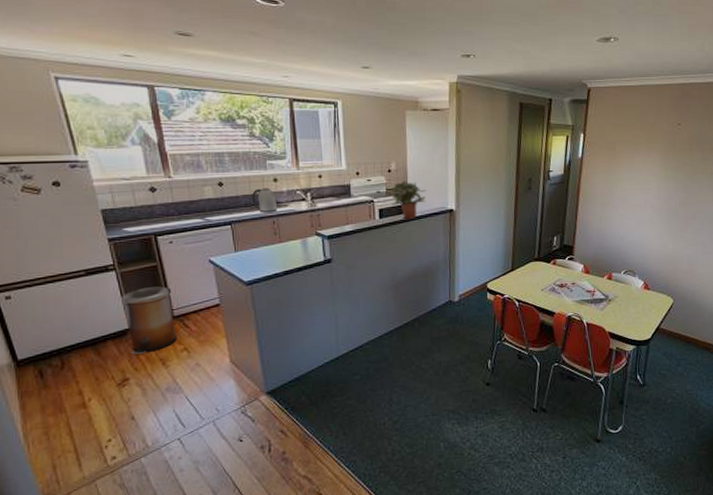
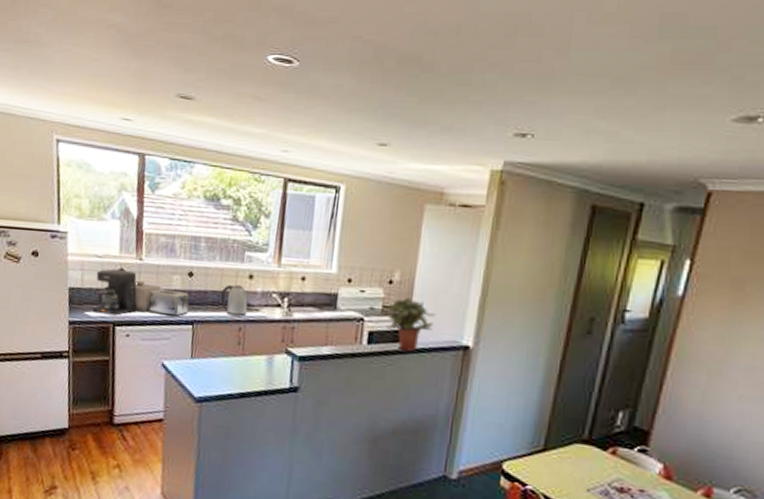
pedal bin: present [122,286,177,355] -> none [65,383,117,462]
coffee maker: none [127,187,175,228] -> present [92,268,137,316]
canister: none [168,195,194,221] -> present [134,280,161,313]
toaster: none [183,199,225,221] -> present [148,288,190,318]

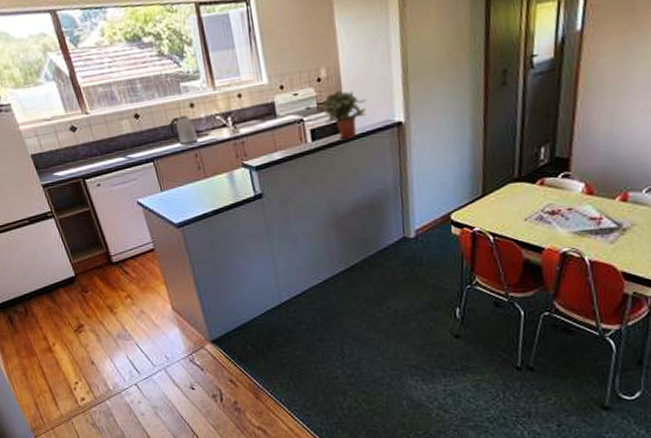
coffee maker: present [92,268,137,316] -> none [50,126,99,172]
canister: present [134,280,161,313] -> none [89,132,114,162]
toaster: present [148,288,190,318] -> none [104,133,146,161]

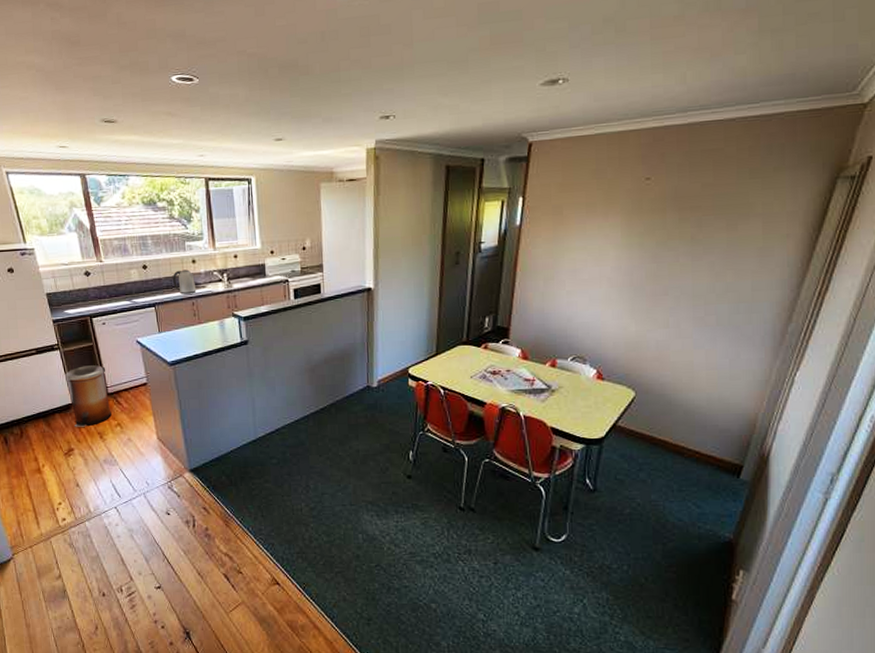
pedal bin: none [64,232,120,302] -> present [65,365,112,428]
potted plant: present [321,89,366,140] -> none [304,257,342,300]

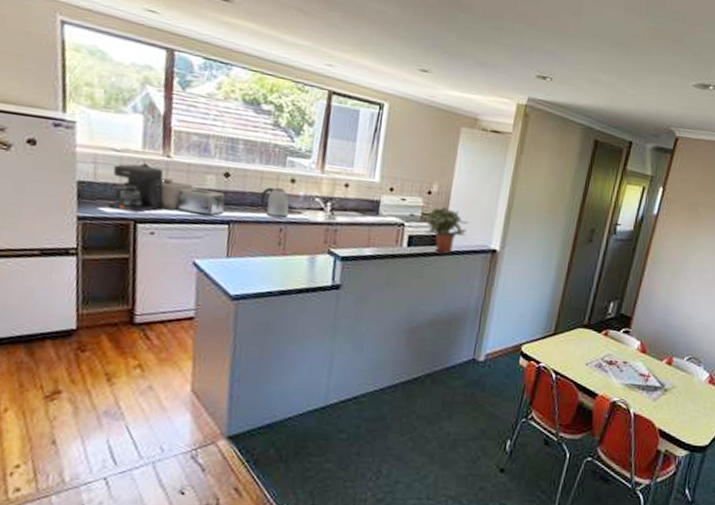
pedal bin: present [65,365,112,428] -> none [72,282,139,365]
coffee maker: none [66,272,106,310] -> present [108,164,164,213]
canister: none [100,278,122,304] -> present [160,177,192,211]
toaster: none [113,281,149,303] -> present [177,187,226,217]
potted plant: none [304,257,342,300] -> present [424,206,469,254]

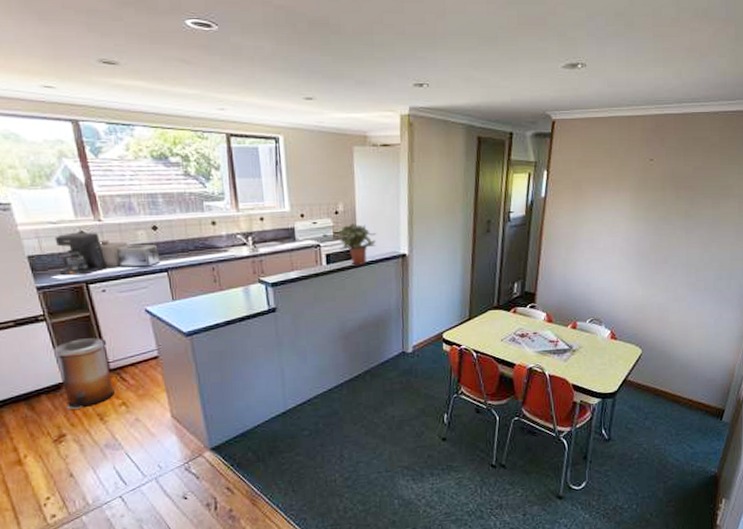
pedal bin: none [72,282,139,365] -> present [54,338,115,410]
kettle: present [260,187,290,219] -> none [189,231,217,259]

